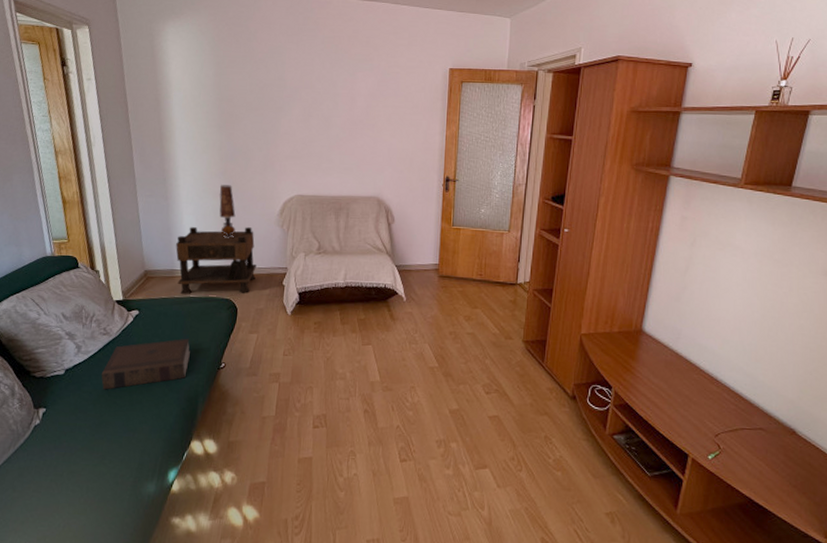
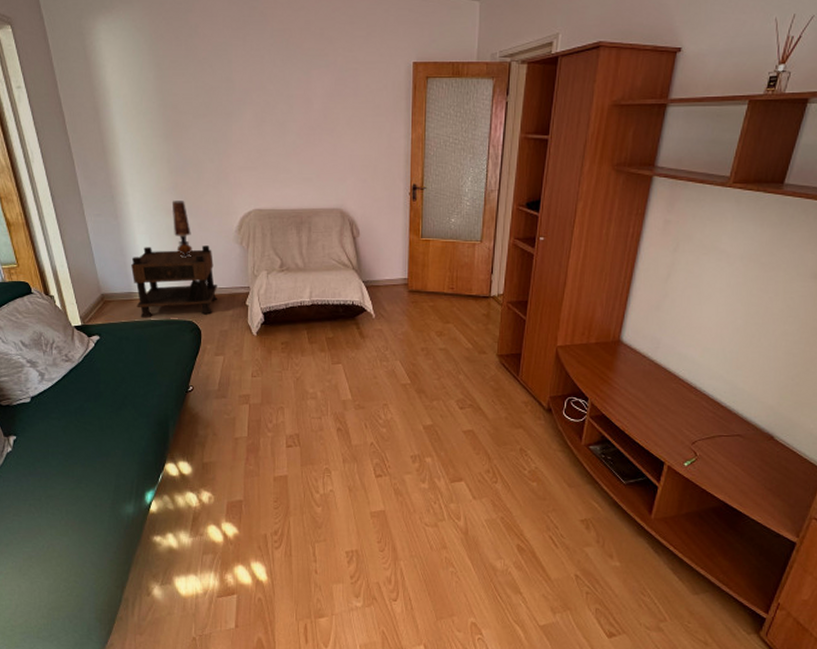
book: present [101,338,190,390] -> none [67,362,156,416]

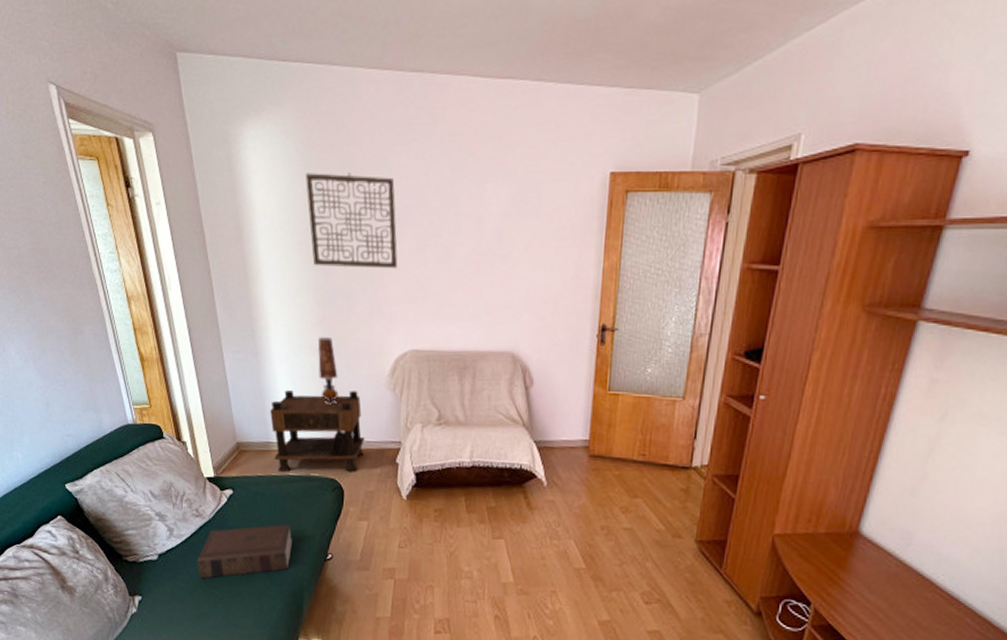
book: none [67,362,156,416] -> present [196,523,292,579]
wall art: none [155,61,240,142] -> present [306,172,398,269]

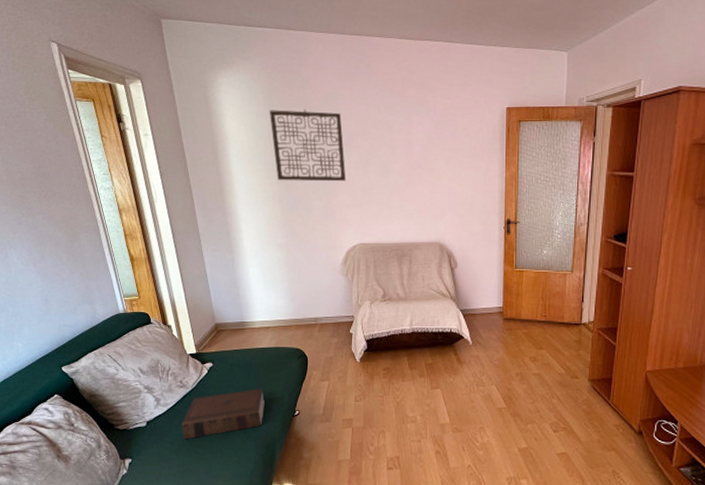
nightstand: present [270,390,364,473] -> none [244,277,323,346]
table lamp: present [317,337,339,405] -> none [282,236,301,289]

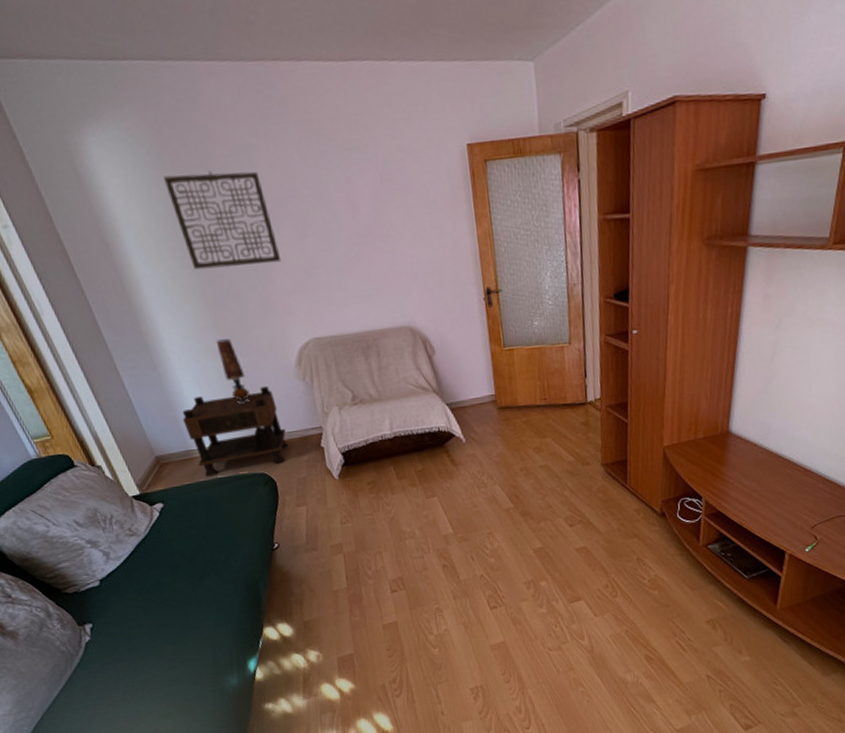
book: present [181,388,265,440] -> none [141,523,238,594]
nightstand: none [244,277,323,346] -> present [182,386,288,478]
table lamp: none [282,236,301,289] -> present [215,338,251,404]

